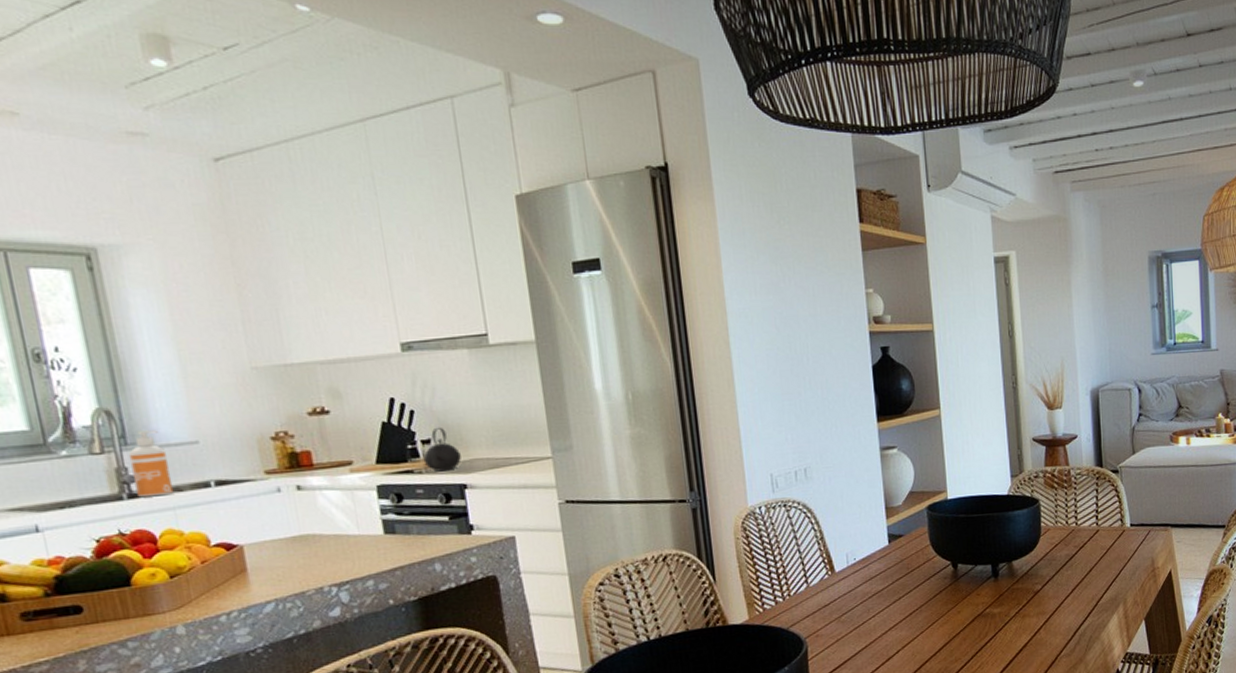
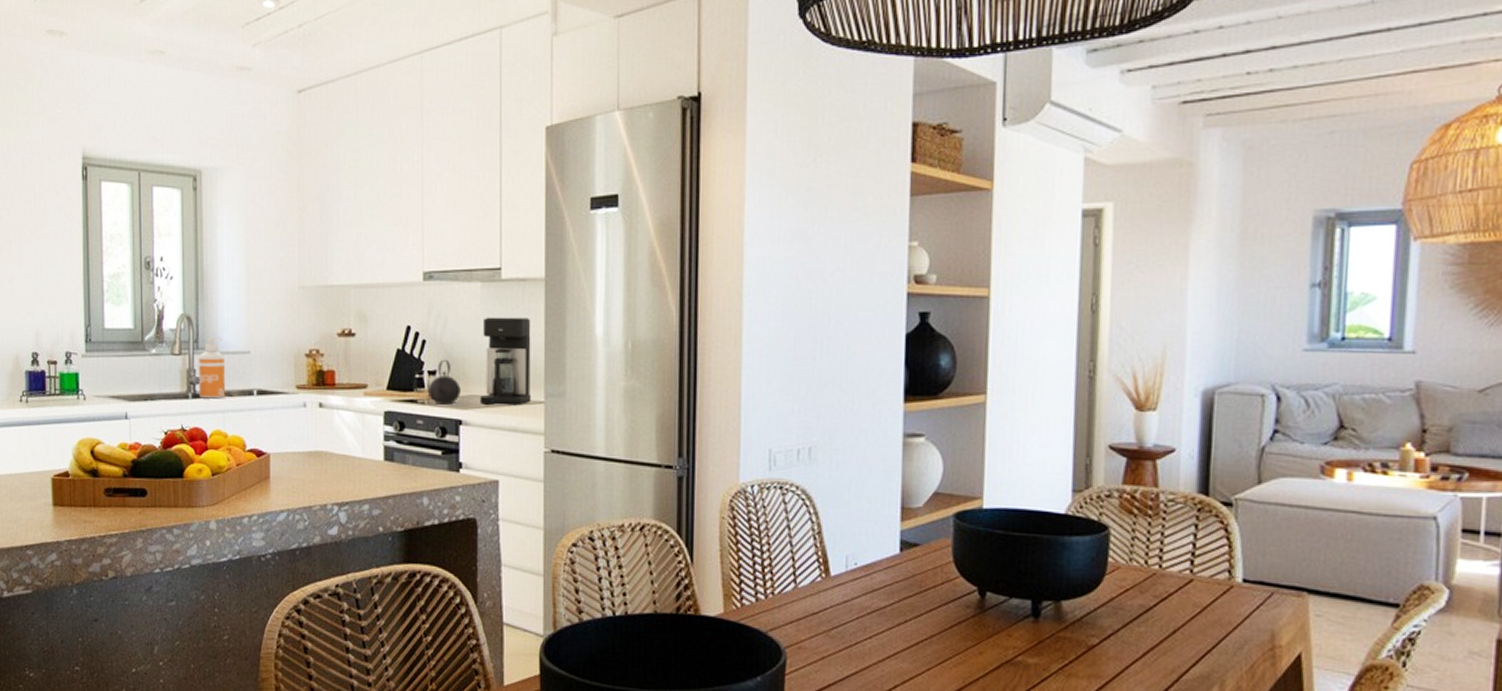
coffee maker: none [475,379,539,467] -> present [480,317,532,406]

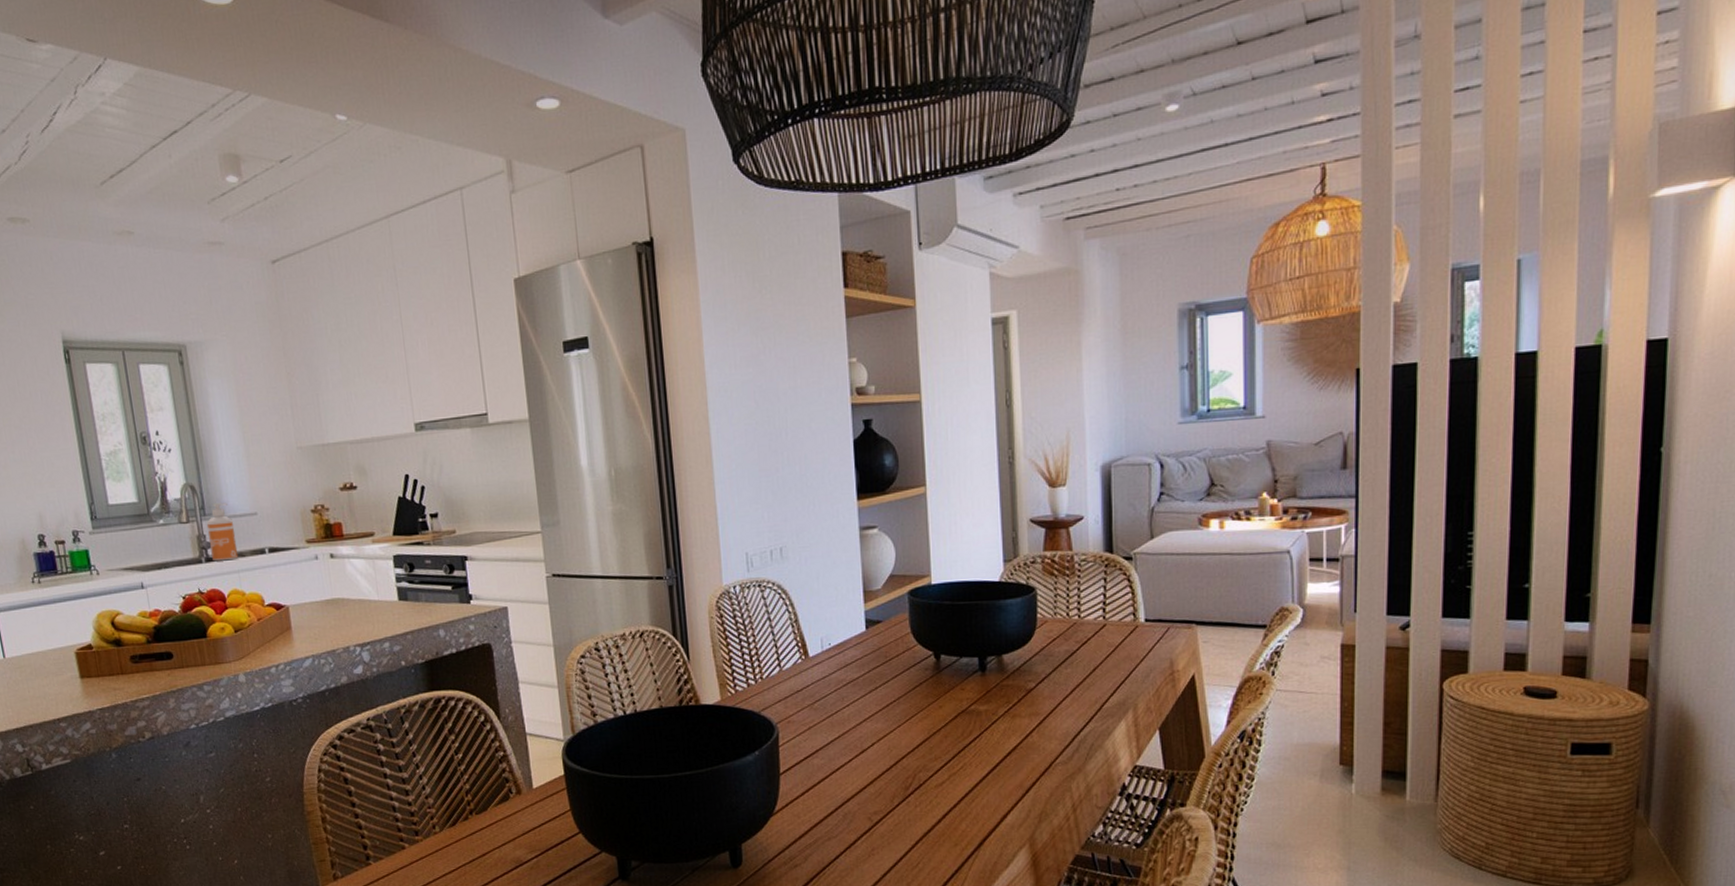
kettle: present [427,359,461,405] -> none [431,501,463,544]
coffee maker: present [480,317,532,406] -> none [476,456,529,540]

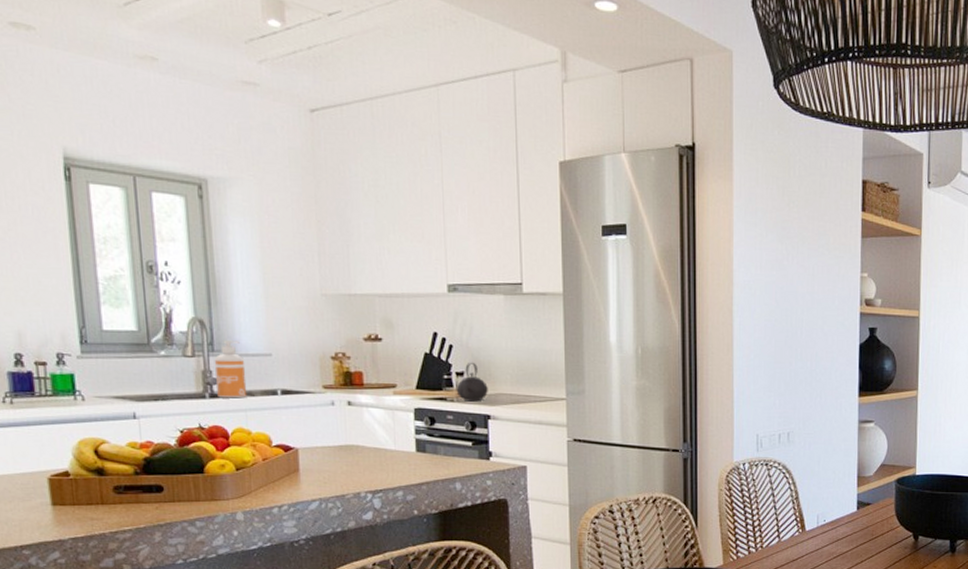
kettle: none [431,501,463,544] -> present [456,362,488,402]

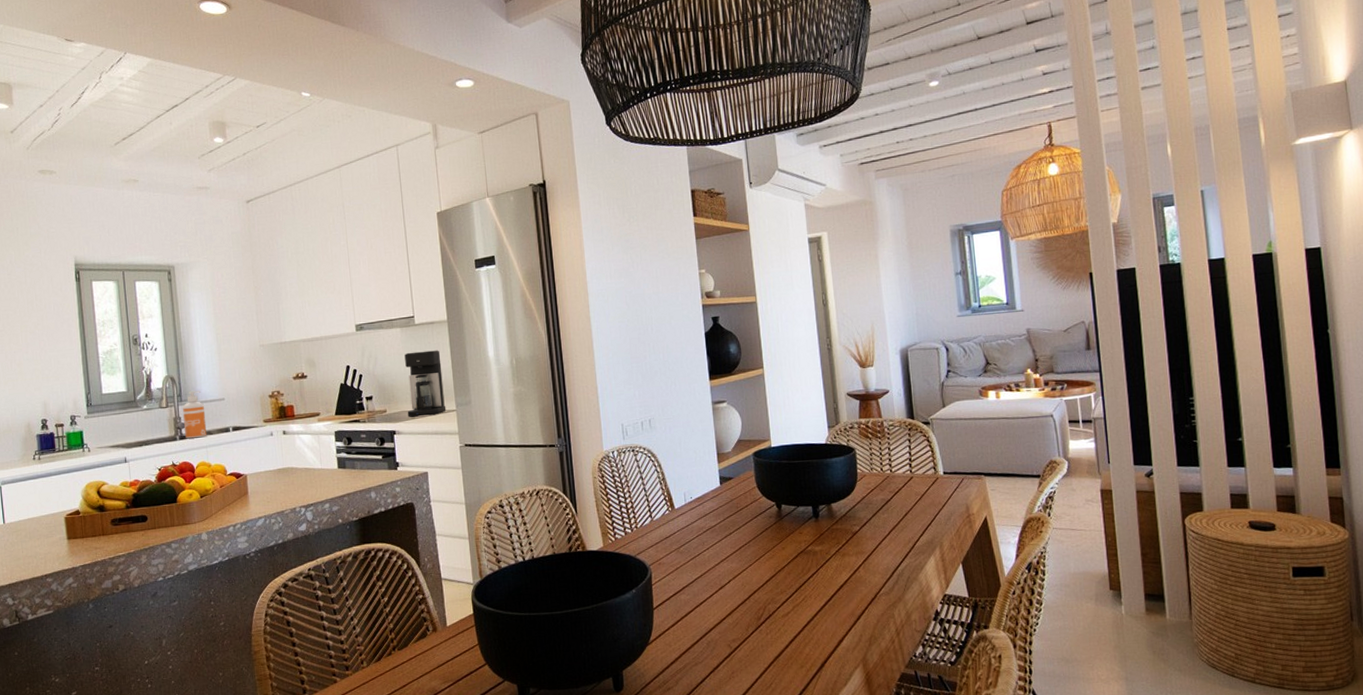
kettle: present [456,362,488,402] -> none [366,387,393,421]
coffee maker: none [506,325,554,402] -> present [404,350,446,417]

